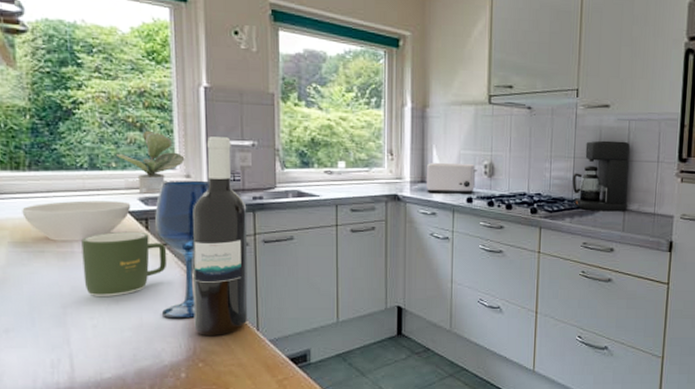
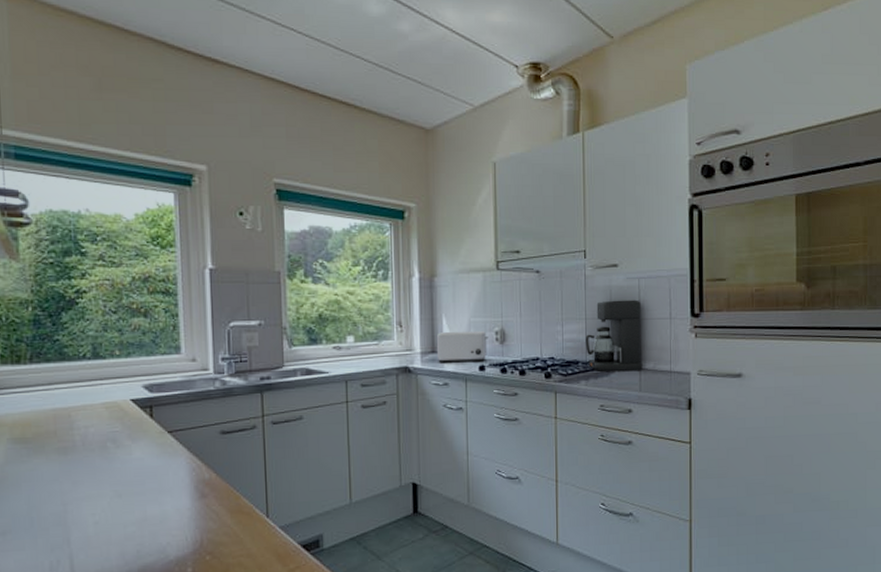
bowl: present [22,200,131,241] -> none [22,390,135,435]
mug: present [81,231,167,296] -> none [83,420,173,491]
potted plant: present [117,130,185,195] -> none [120,315,190,382]
wineglass: present [155,180,209,319] -> none [160,363,215,510]
wine bottle: present [191,137,248,335] -> none [197,318,257,526]

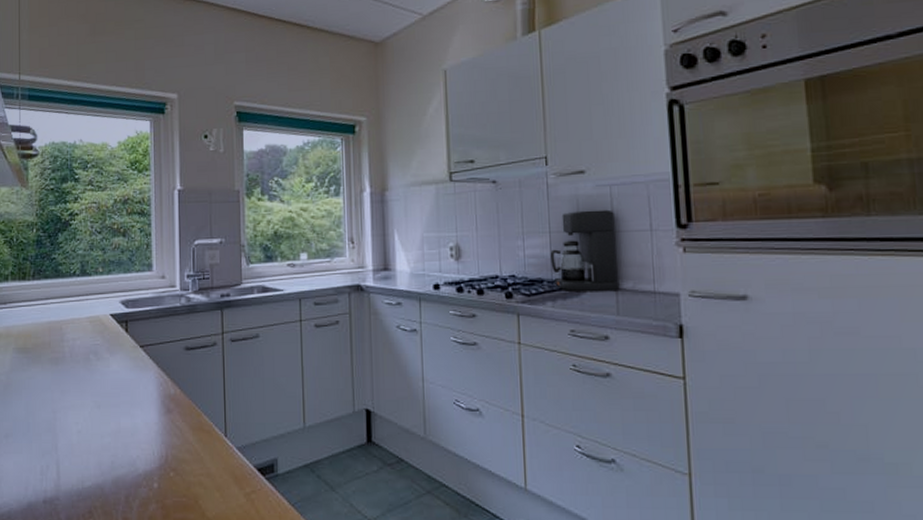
toaster: present [437,330,489,363] -> none [389,246,443,281]

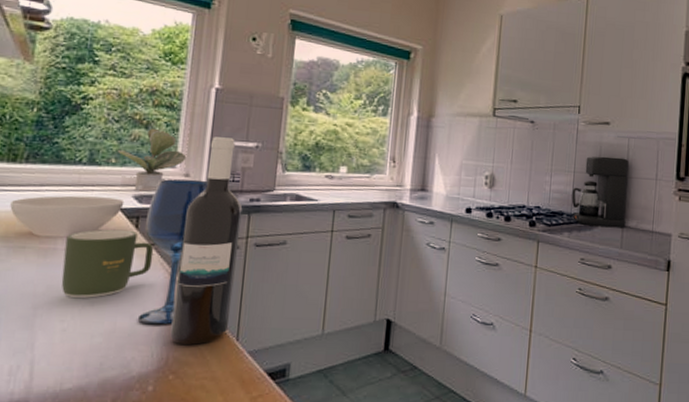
bowl: none [25,305,114,346] -> present [10,195,125,238]
mug: none [71,334,144,400] -> present [61,229,154,298]
potted plant: none [103,235,161,298] -> present [118,128,187,192]
wineglass: none [134,280,182,424] -> present [137,179,208,325]
wine bottle: none [165,236,217,442] -> present [170,137,243,345]

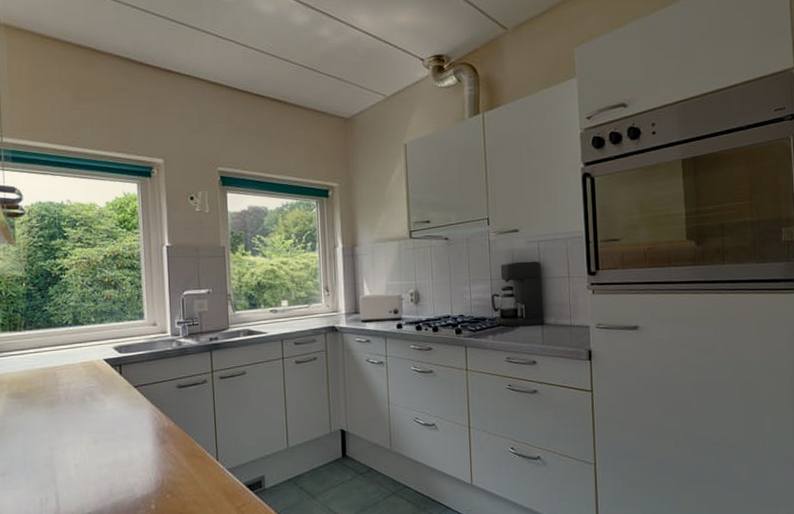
bowl: present [10,195,125,238] -> none [18,351,108,390]
mug: present [61,229,154,298] -> none [66,377,138,438]
potted plant: present [118,128,187,192] -> none [95,287,152,344]
wineglass: present [137,179,208,325] -> none [127,327,172,454]
wine bottle: present [170,137,243,345] -> none [158,288,209,468]
toaster: none [426,171,478,204] -> present [359,292,404,323]

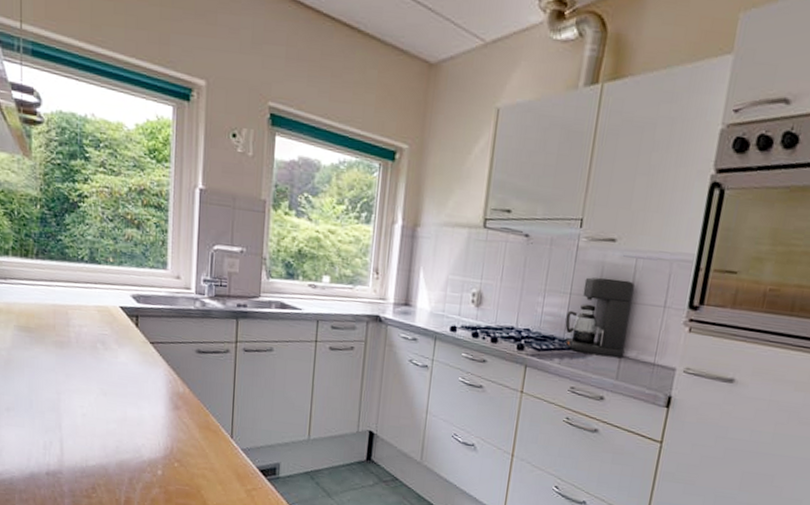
toaster: present [359,292,404,323] -> none [410,285,465,323]

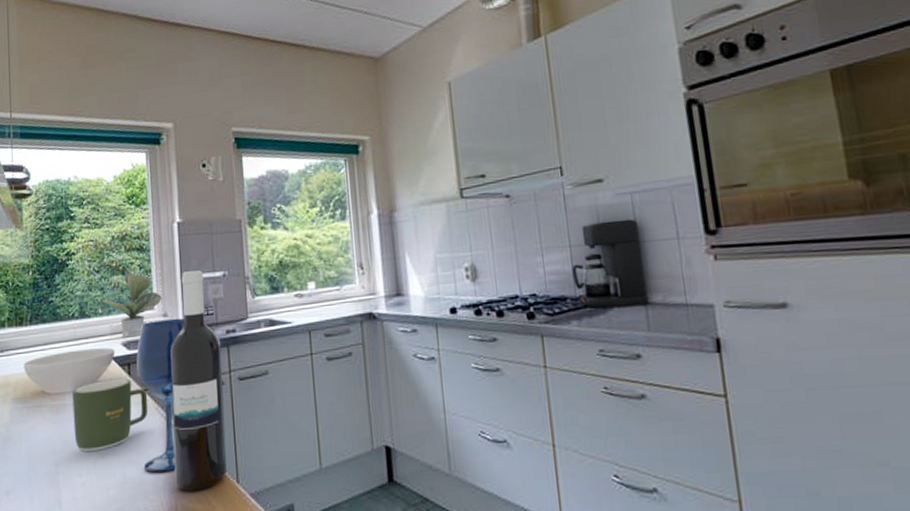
bowl: none [28,291,124,331] -> present [24,347,115,394]
mug: none [77,326,154,388] -> present [72,378,148,451]
potted plant: none [115,228,177,292] -> present [103,272,162,339]
wineglass: none [144,280,197,417] -> present [136,318,185,473]
wine bottle: none [173,239,231,438] -> present [169,270,228,491]

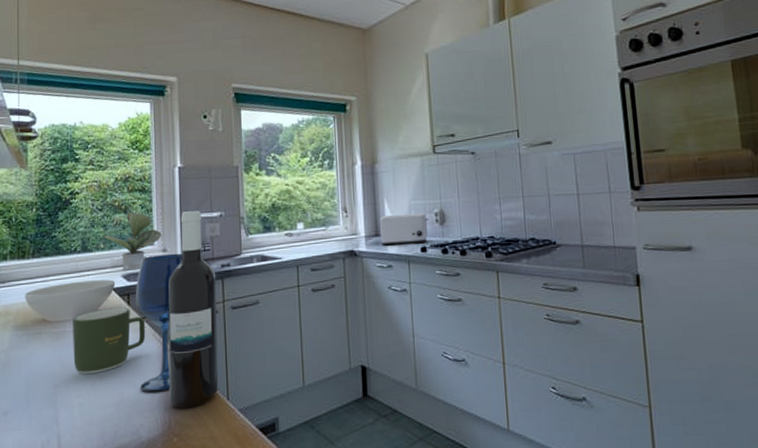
toaster: none [401,267,458,307] -> present [380,212,429,246]
coffee maker: present [572,220,649,310] -> none [524,176,585,250]

